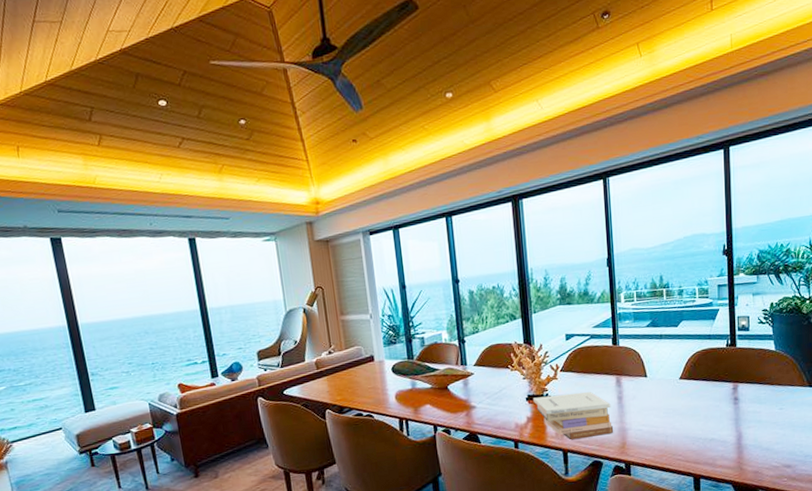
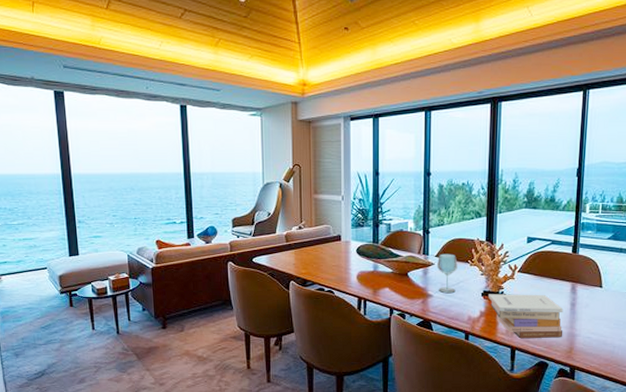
wine glass: none [476,361,499,403] -> present [436,253,458,294]

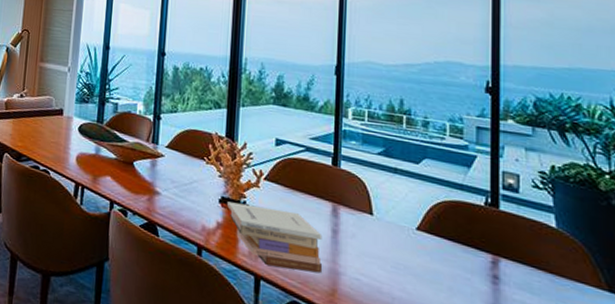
wine glass: present [436,253,458,294] -> none [166,145,192,194]

